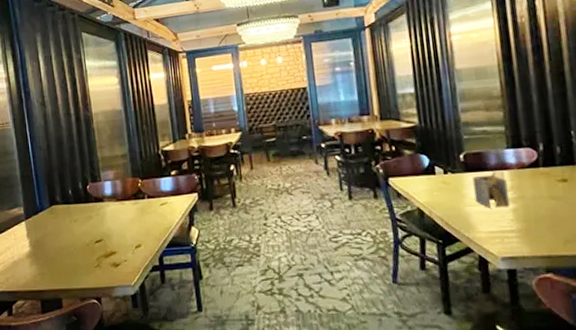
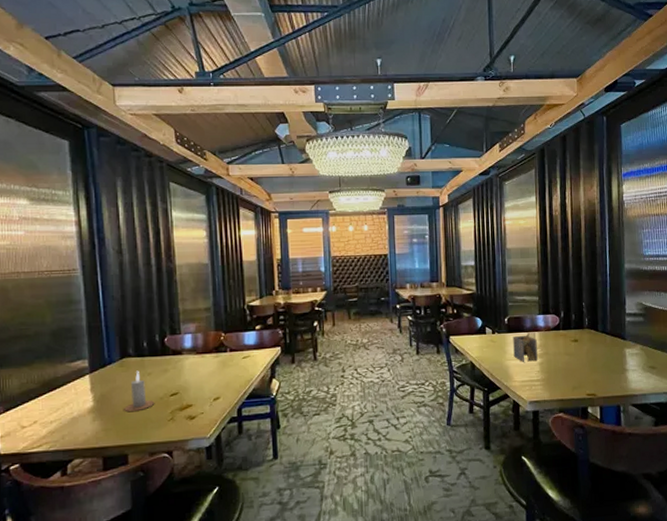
candle: none [56,217,82,258] -> present [124,370,155,413]

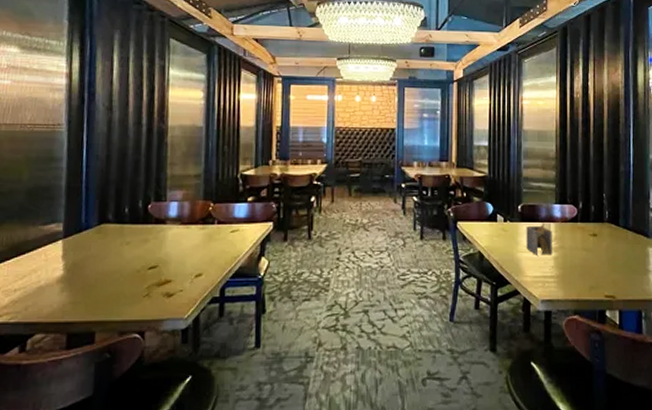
candle: present [124,370,155,413] -> none [96,238,131,285]

